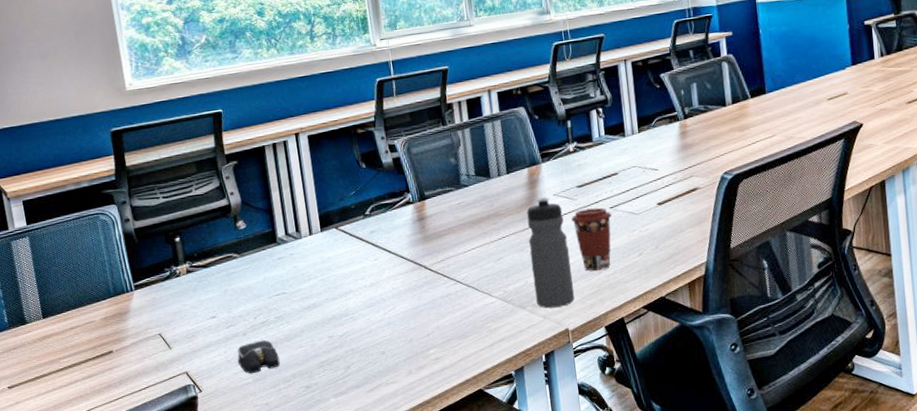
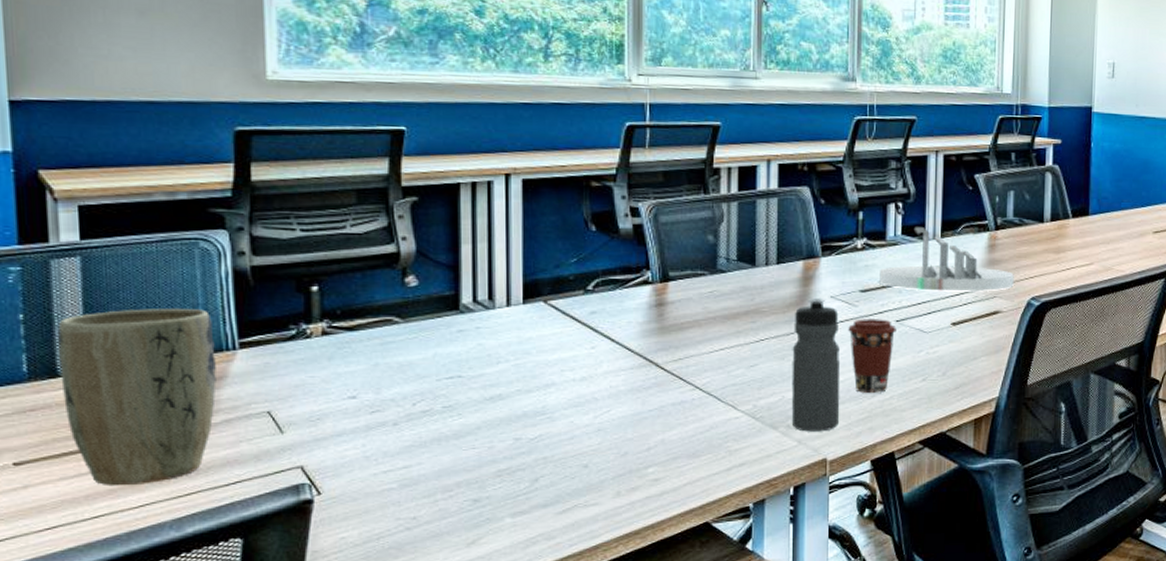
plant pot: none [21,264,125,398] -> present [57,307,217,487]
computer mouse: present [237,340,280,374] -> none [380,434,441,477]
desk organizer: none [591,126,707,180] -> present [879,227,1014,292]

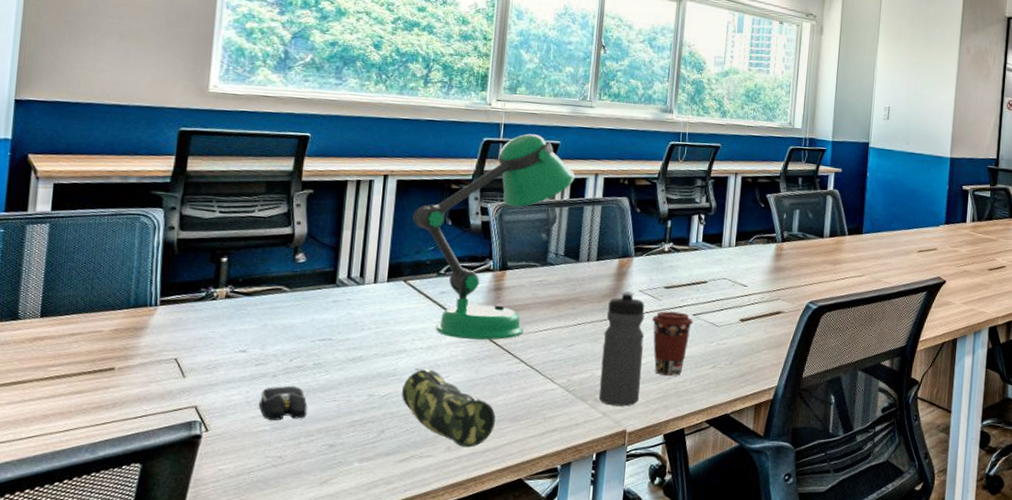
plant pot: present [57,307,217,487] -> none [20,268,142,413]
computer mouse: none [380,434,441,477] -> present [258,385,307,421]
desk lamp: none [546,115,743,365] -> present [412,134,576,340]
pencil case: none [554,403,671,491] -> present [401,368,496,448]
desk organizer: present [879,227,1014,292] -> none [681,236,796,294]

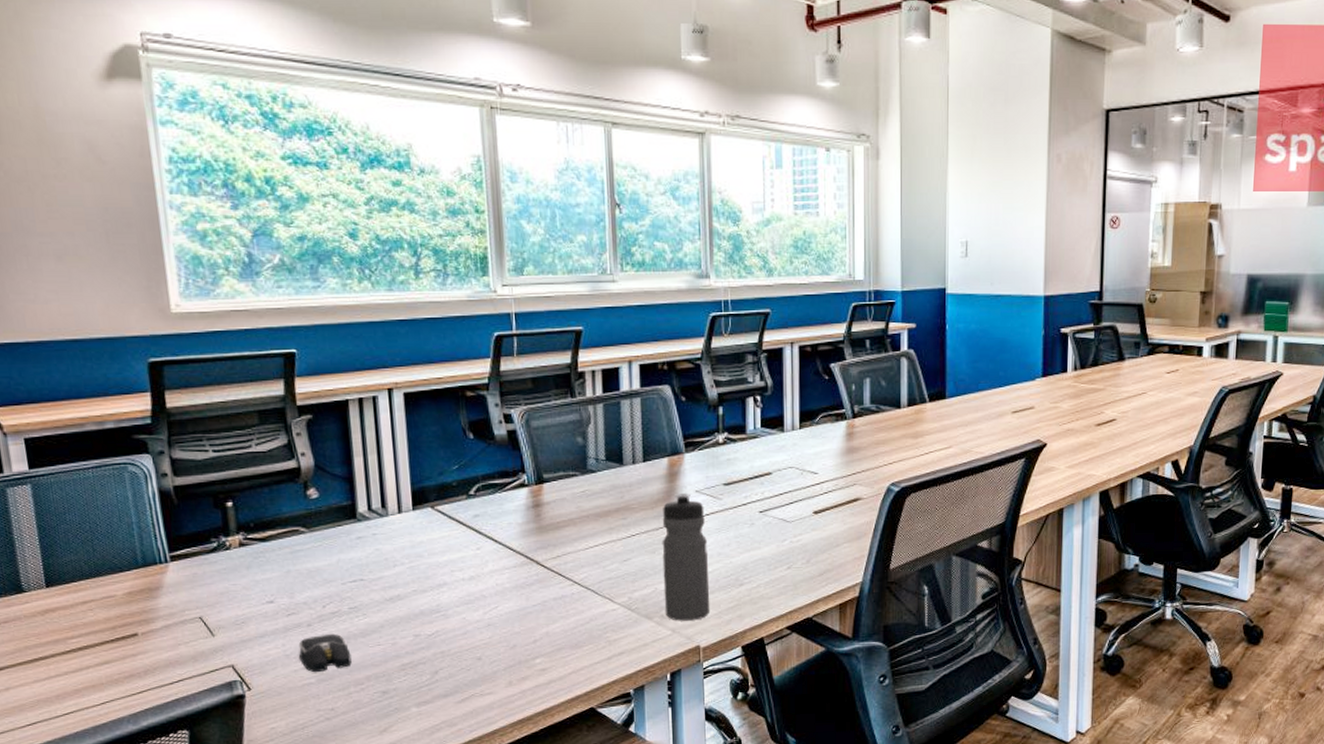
pencil case: present [401,368,496,448] -> none [449,601,556,681]
desk lamp: present [412,134,576,340] -> none [428,322,606,564]
coffee cup: present [652,311,693,376] -> none [714,510,760,582]

